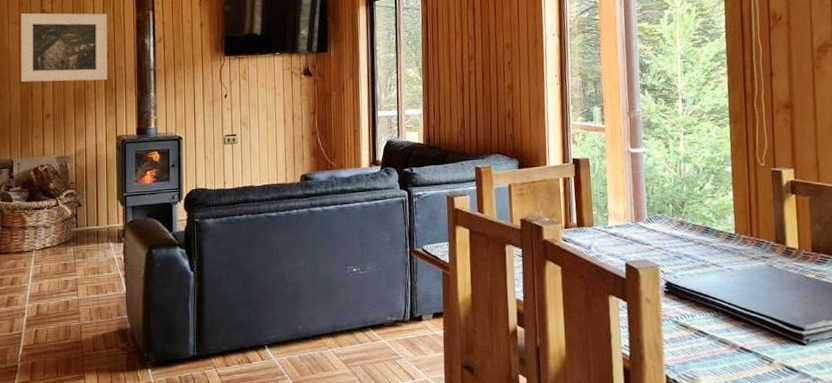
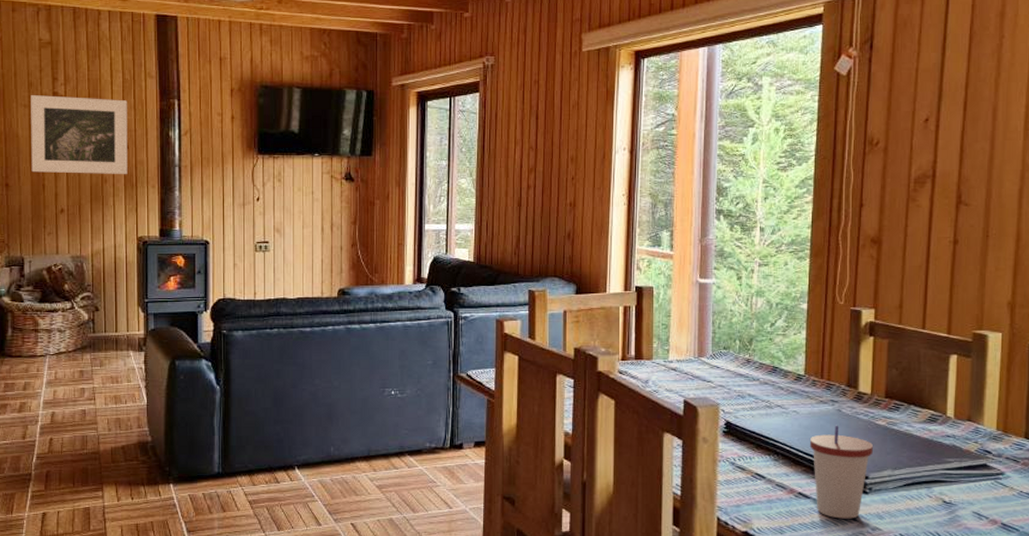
cup: none [746,280,807,371] -> present [809,425,874,519]

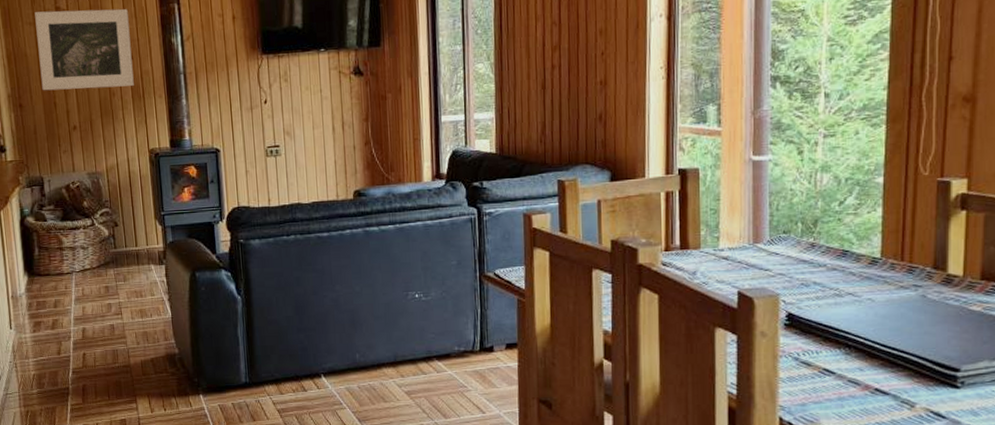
cup: present [809,425,874,519] -> none [887,312,967,417]

